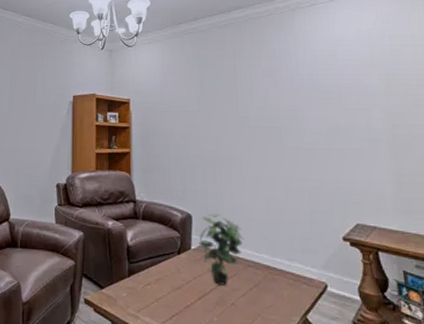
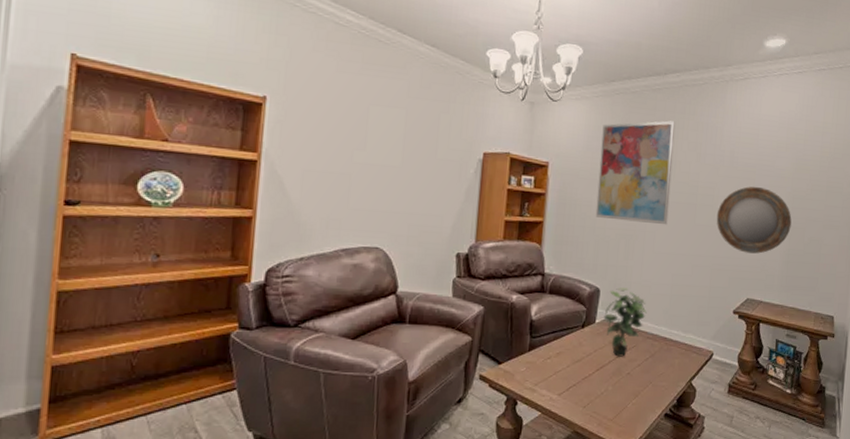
wall art: none [176,52,253,150] -> present [595,120,675,225]
home mirror: none [304,105,396,175] -> present [716,186,792,254]

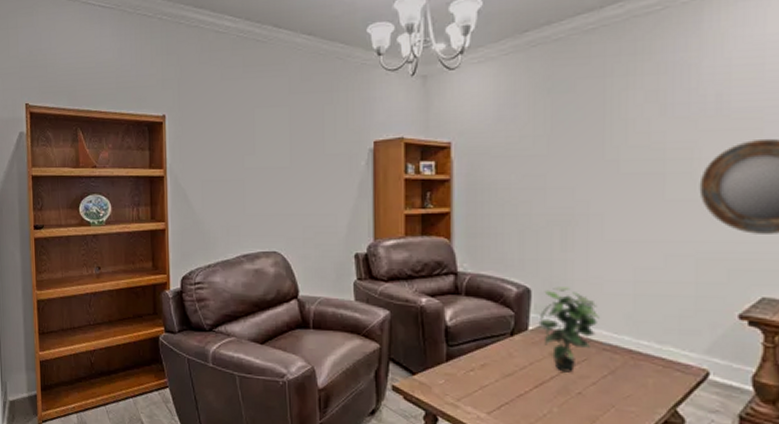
wall art: present [595,120,675,225] -> none [517,67,623,205]

